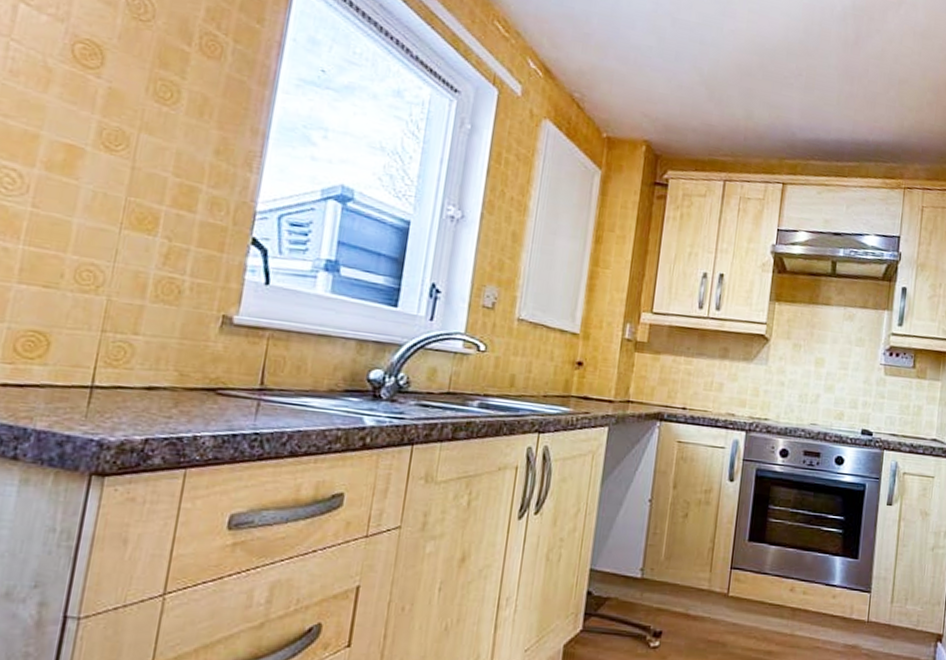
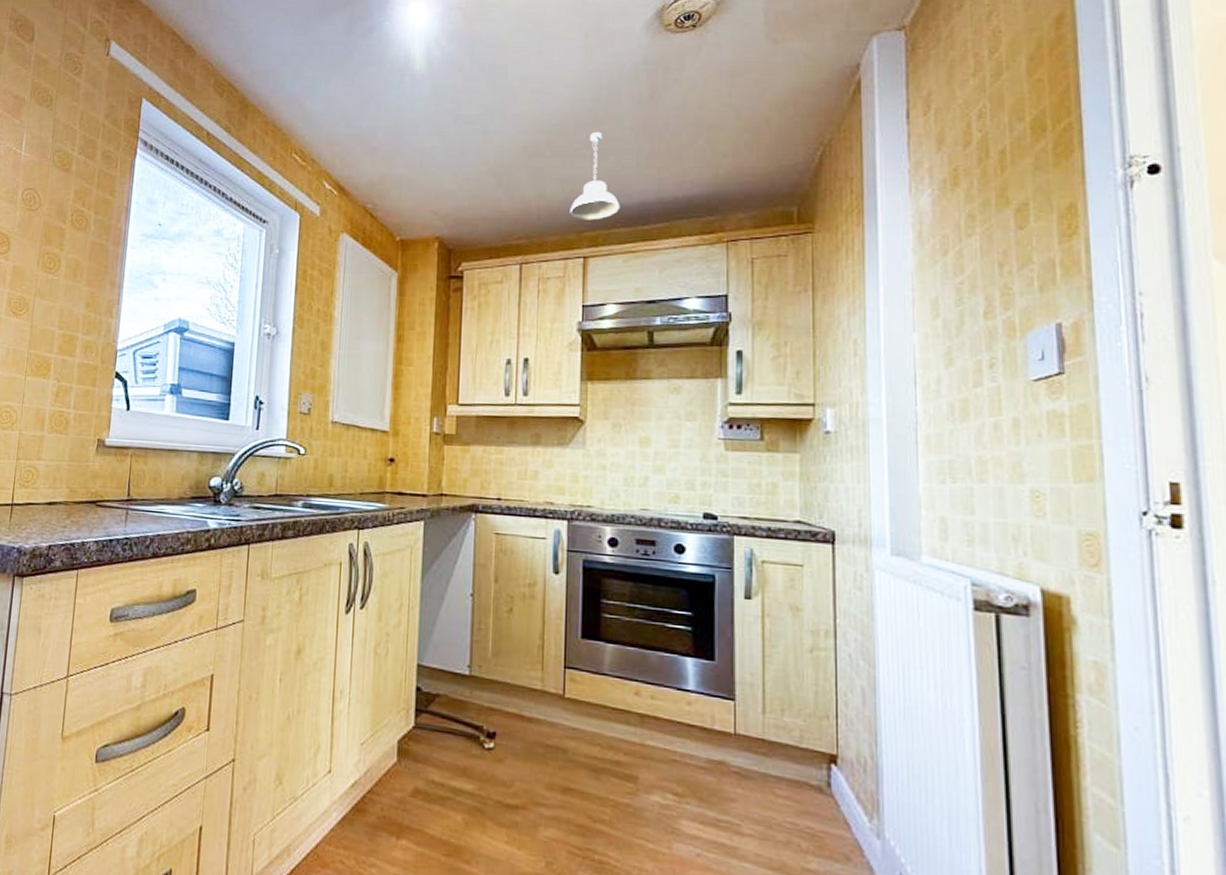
pendant light: none [774,64,820,149] -> present [570,131,621,220]

